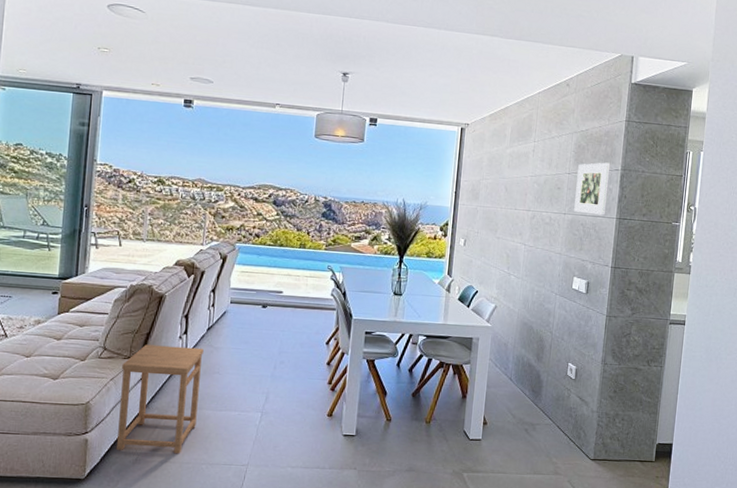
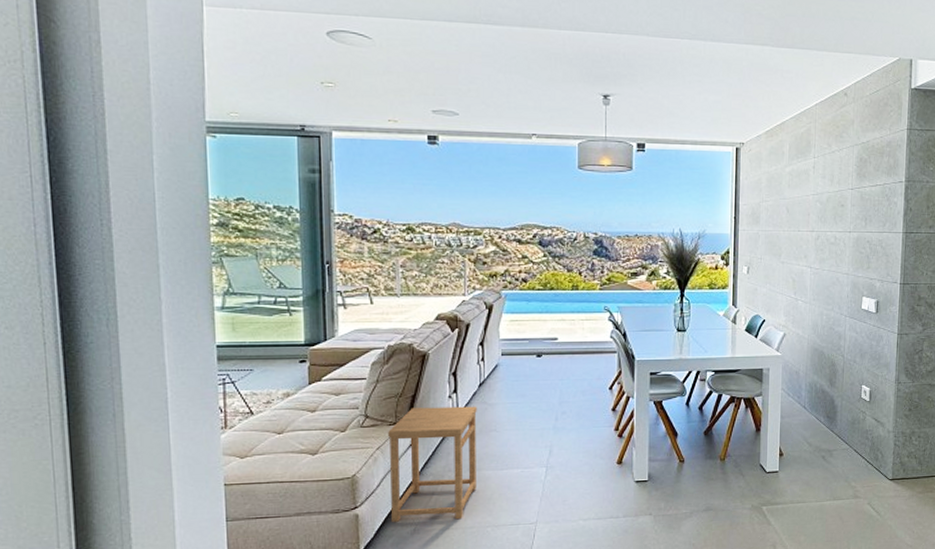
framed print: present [574,162,611,215] -> none [859,175,894,231]

